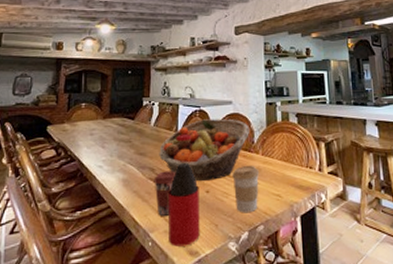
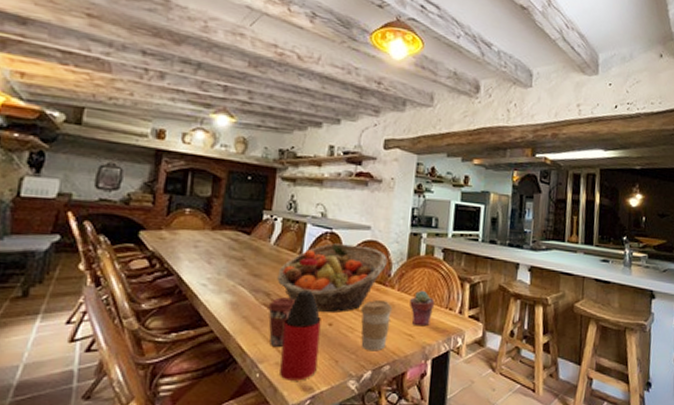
potted succulent: none [274,152,296,186] -> present [410,290,435,327]

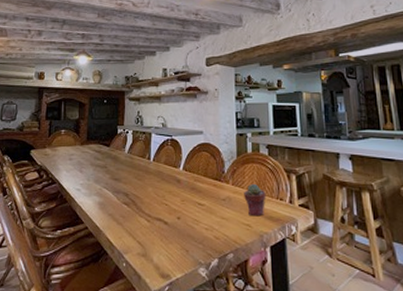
coffee cup: present [268,297,296,348] -> none [128,196,149,240]
fruit basket: present [277,243,387,313] -> none [133,148,220,208]
bottle: present [280,258,321,381] -> none [141,162,171,269]
coffee cup: present [361,300,393,352] -> none [203,195,230,241]

